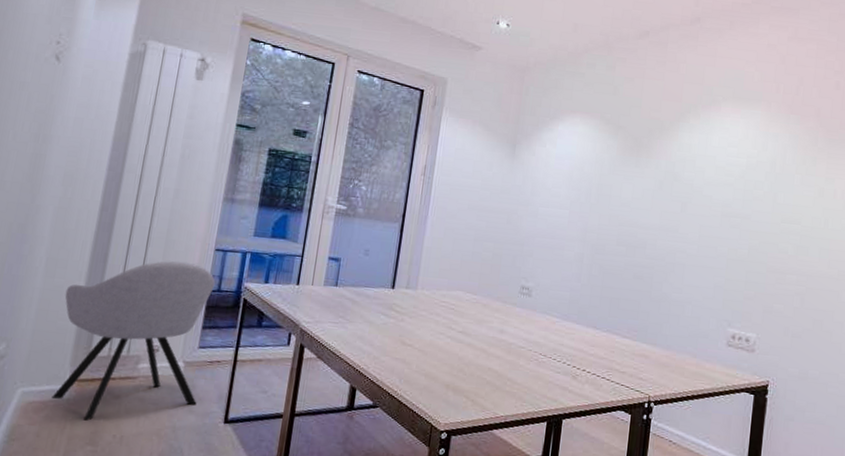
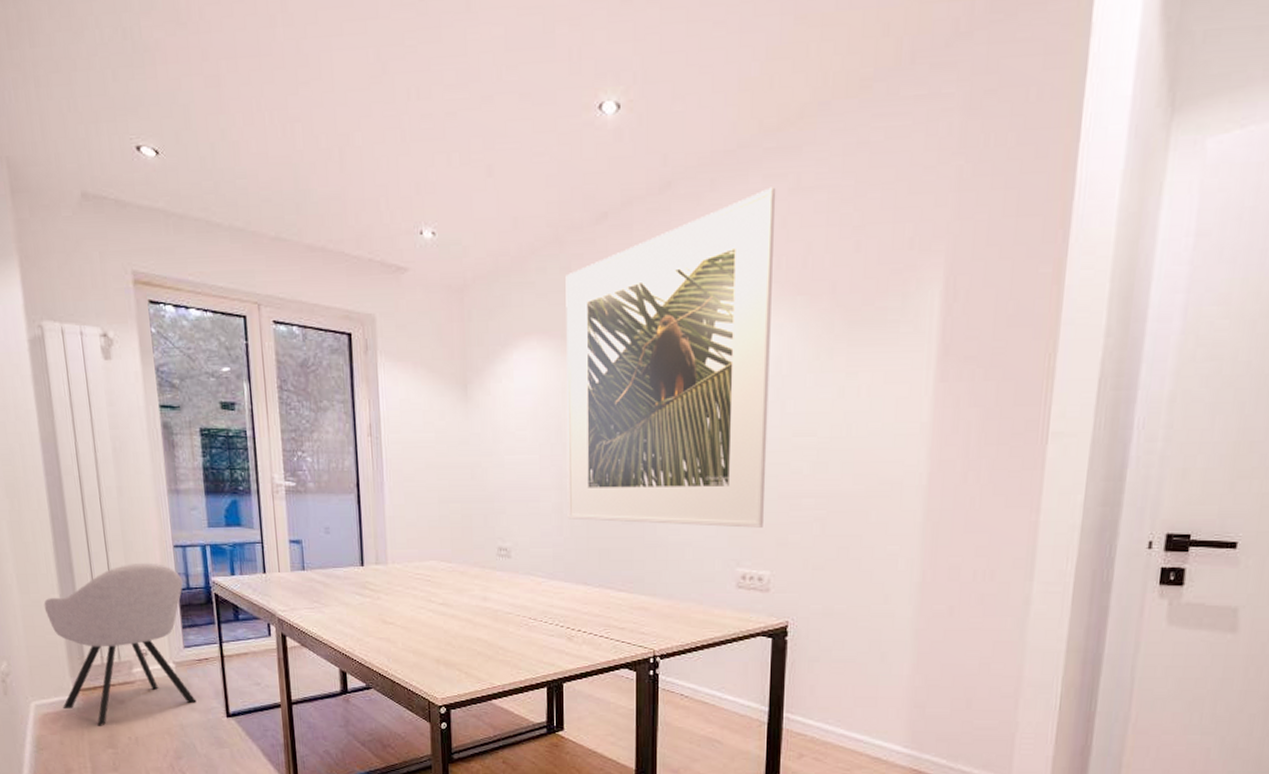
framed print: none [587,34,779,295] -> present [565,187,776,528]

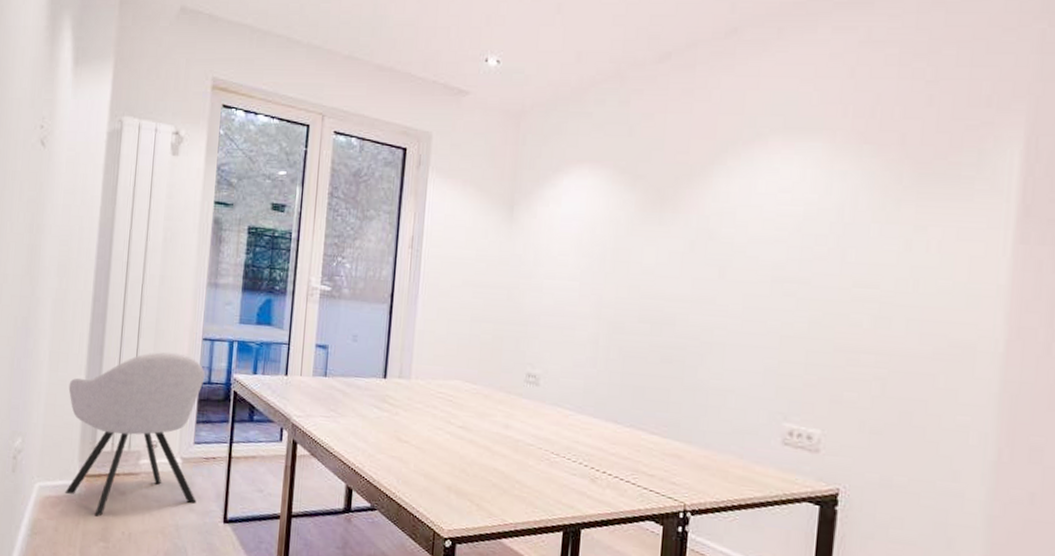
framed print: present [565,187,776,528] -> none [603,38,846,381]

